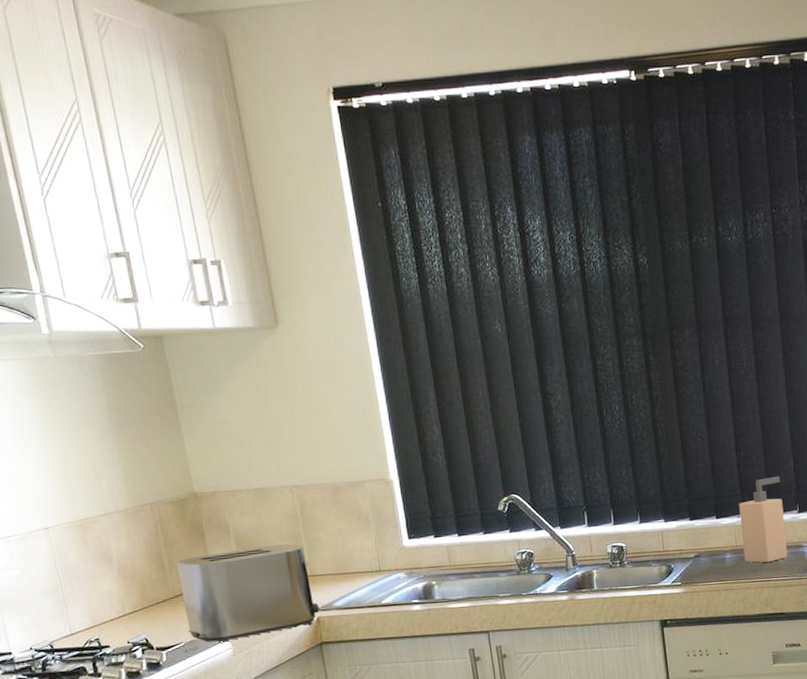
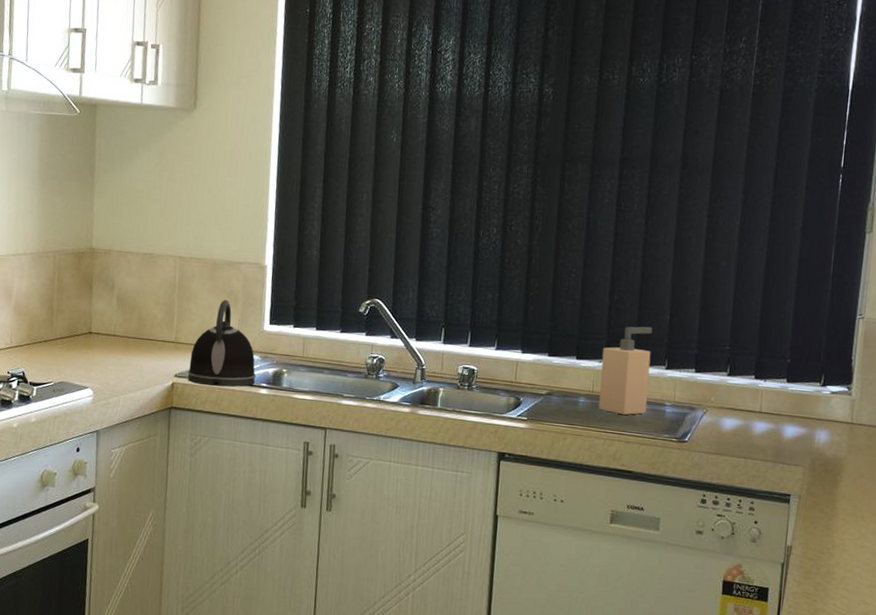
toaster: present [176,544,320,643] -> none [60,306,176,389]
kettle: none [331,522,406,615] -> present [187,299,256,388]

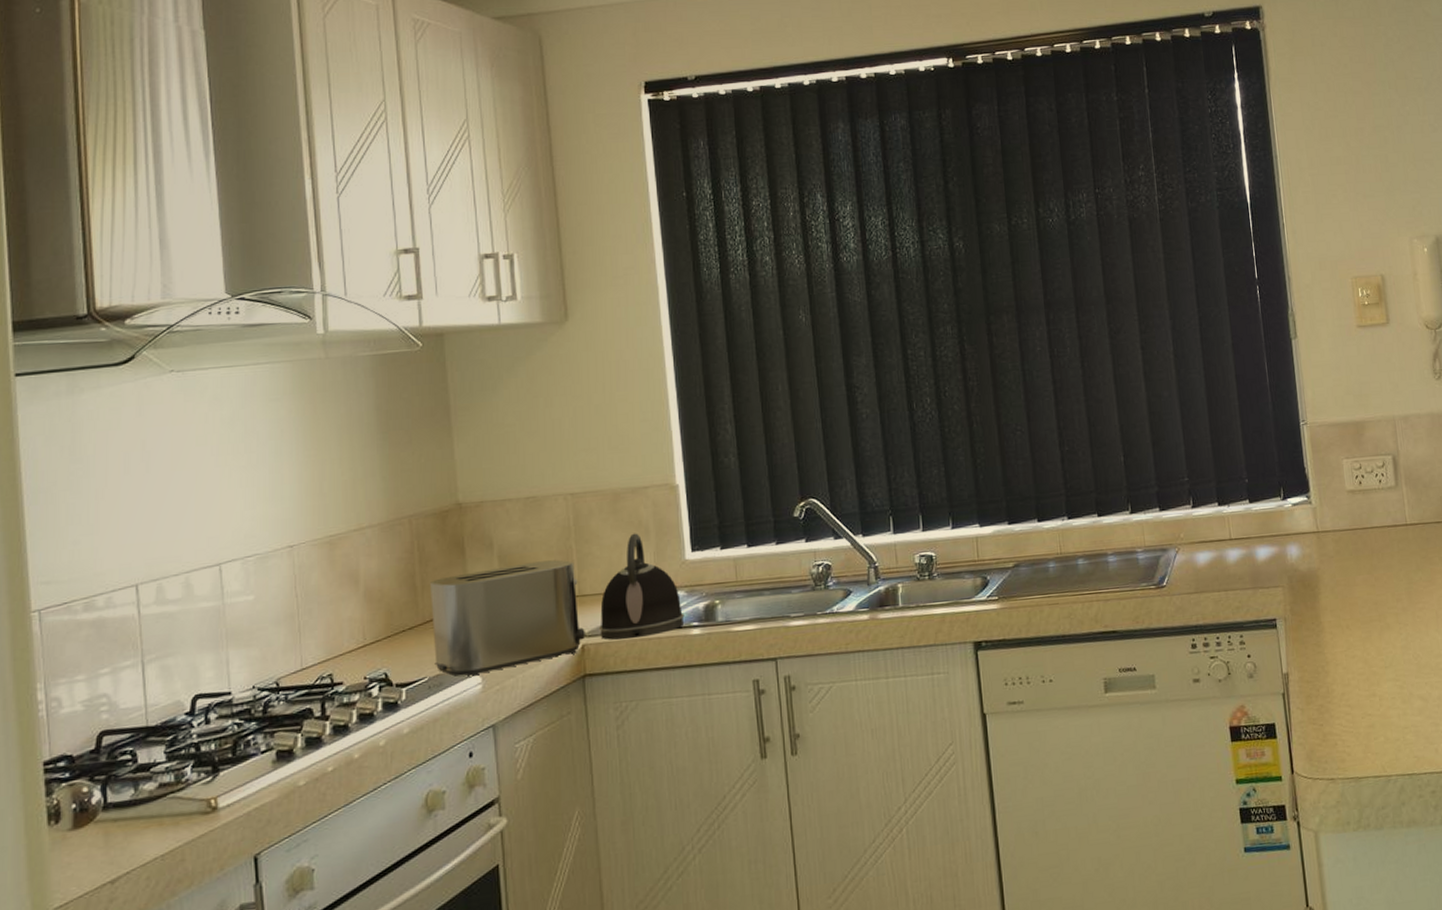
toaster: none [60,306,176,389] -> present [430,559,585,677]
soap dispenser: present [598,326,652,416] -> none [1063,472,1119,572]

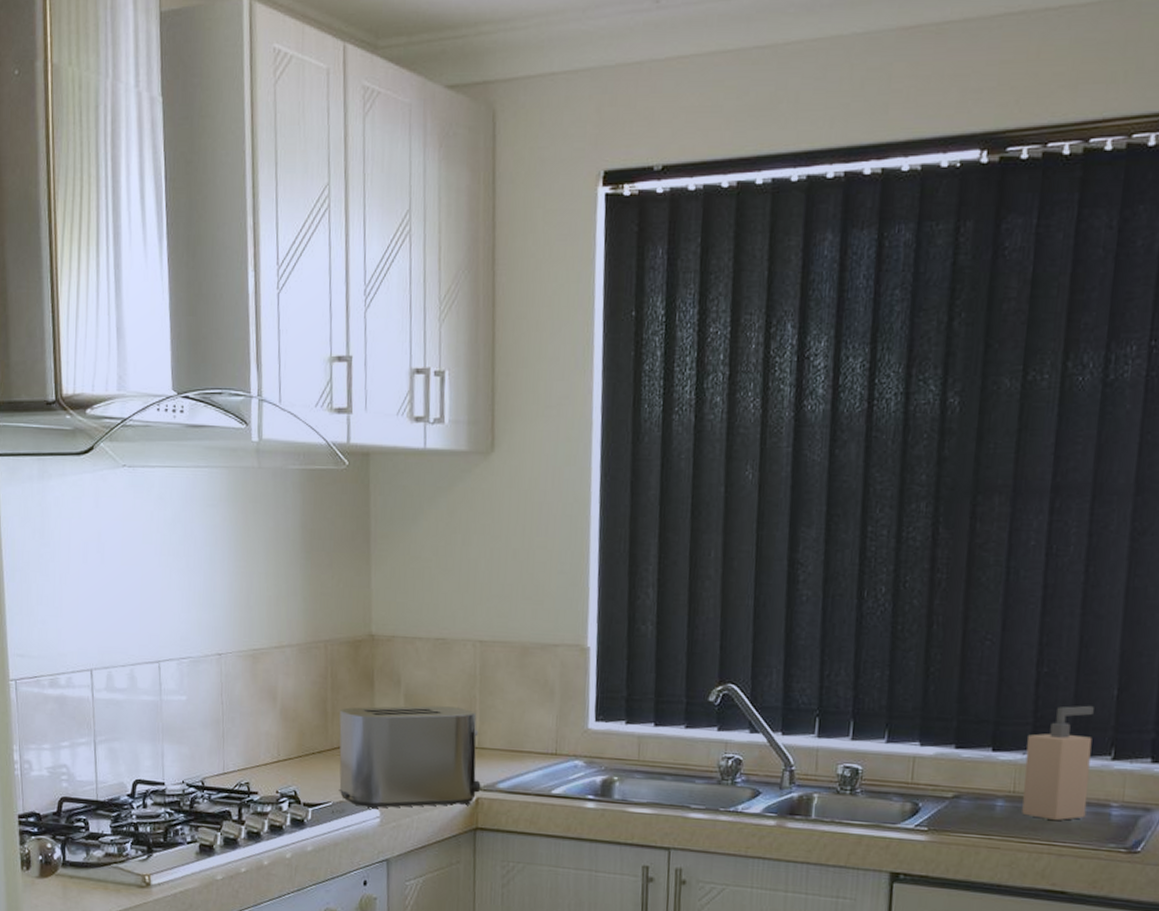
kettle: present [599,533,685,641] -> none [495,692,581,802]
soap dispenser: none [1063,472,1119,572] -> present [1022,705,1094,821]

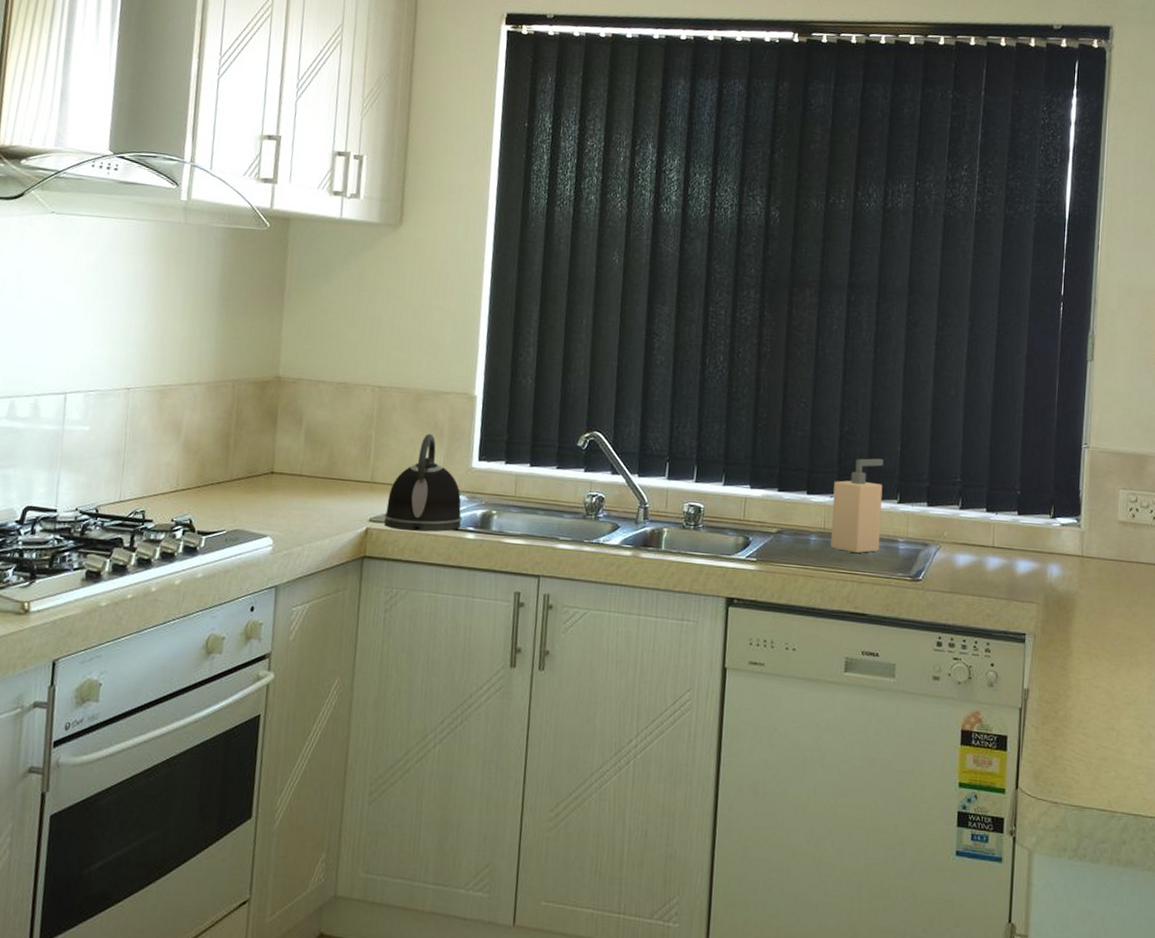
toaster: present [339,705,481,809] -> none [234,442,372,538]
kettle: none [495,692,581,802] -> present [384,433,463,532]

